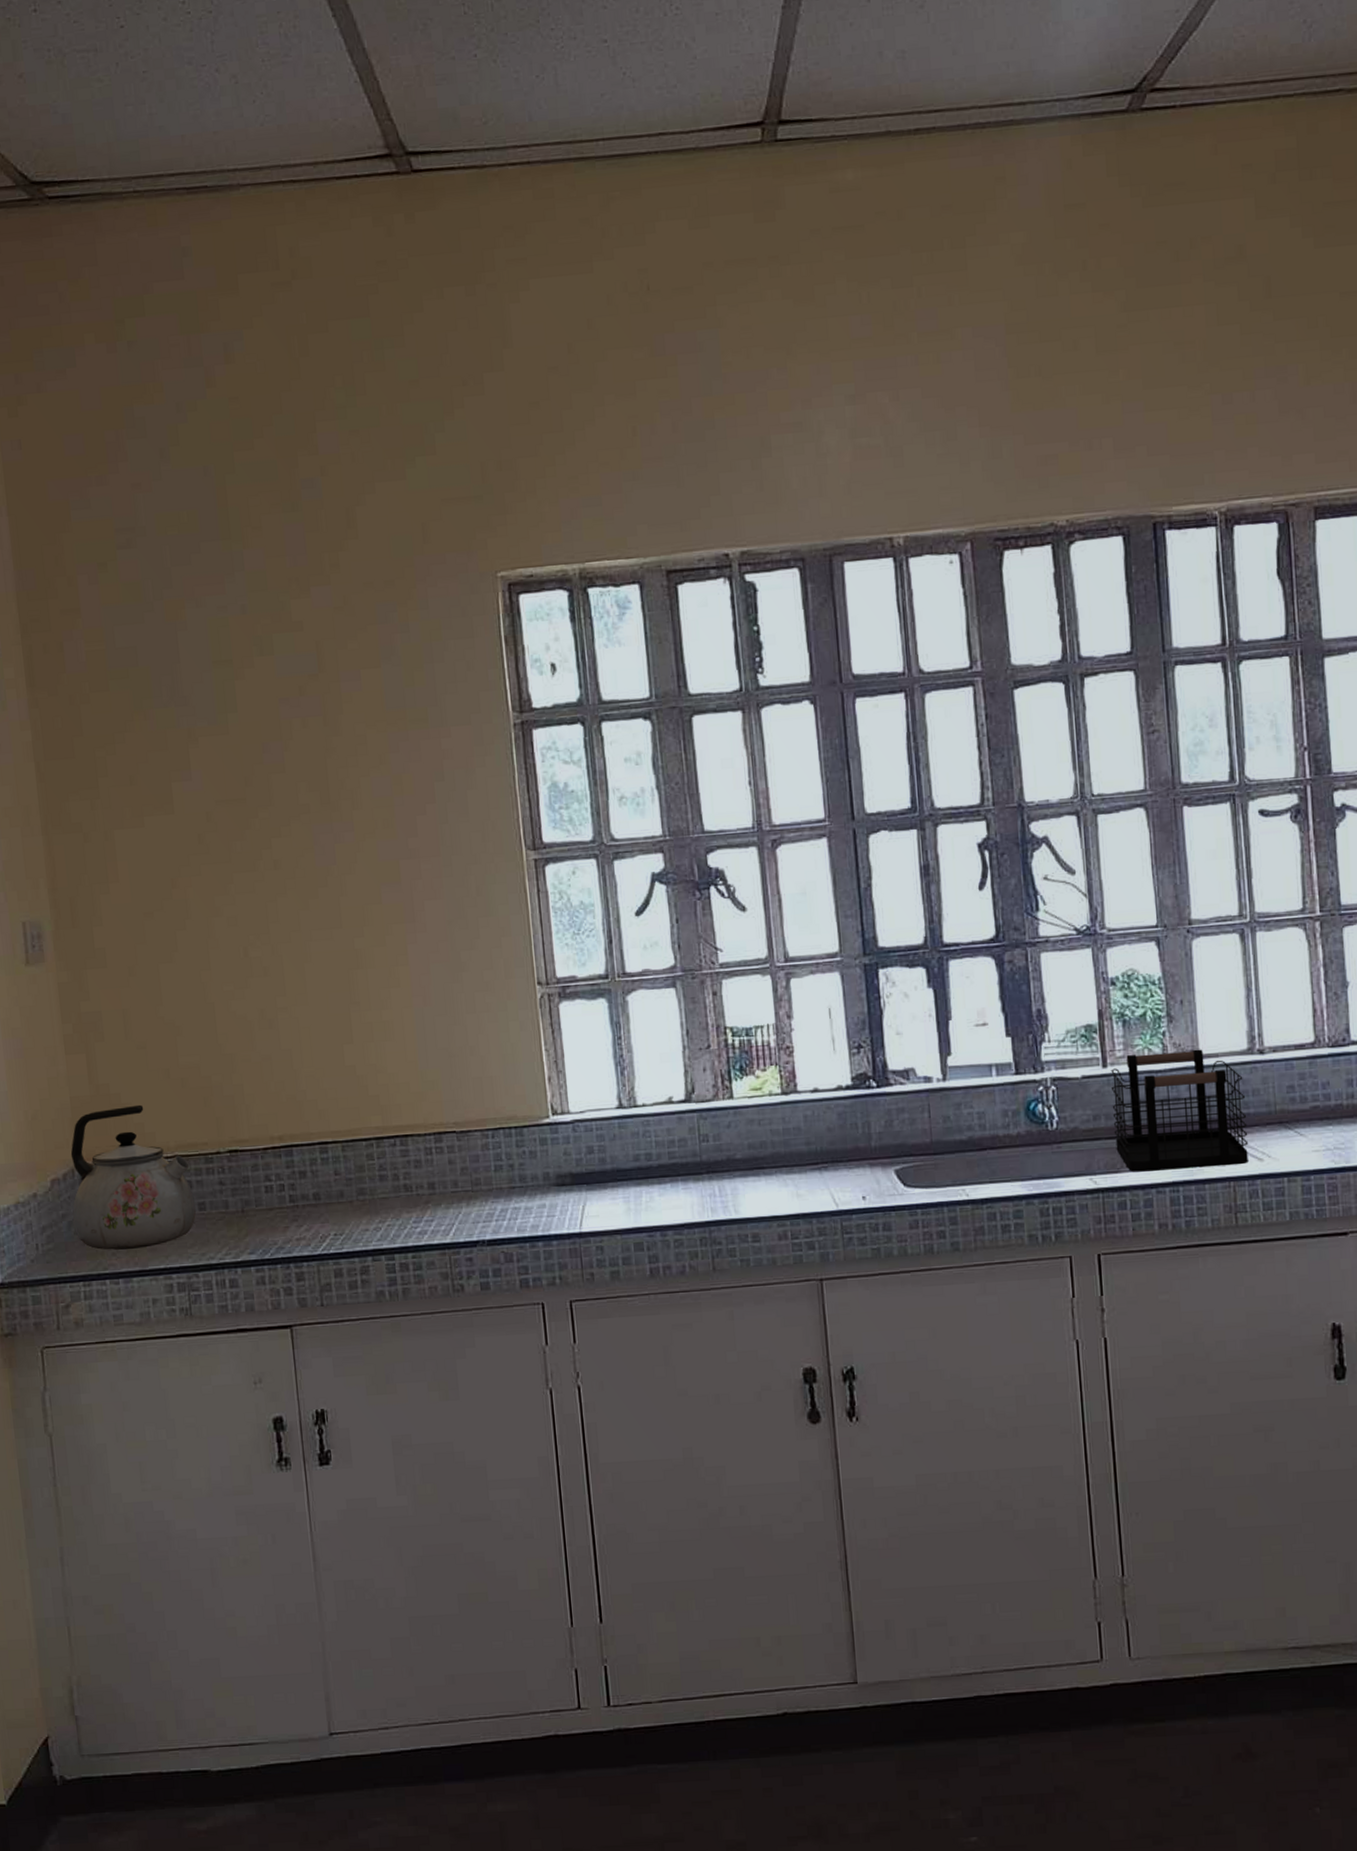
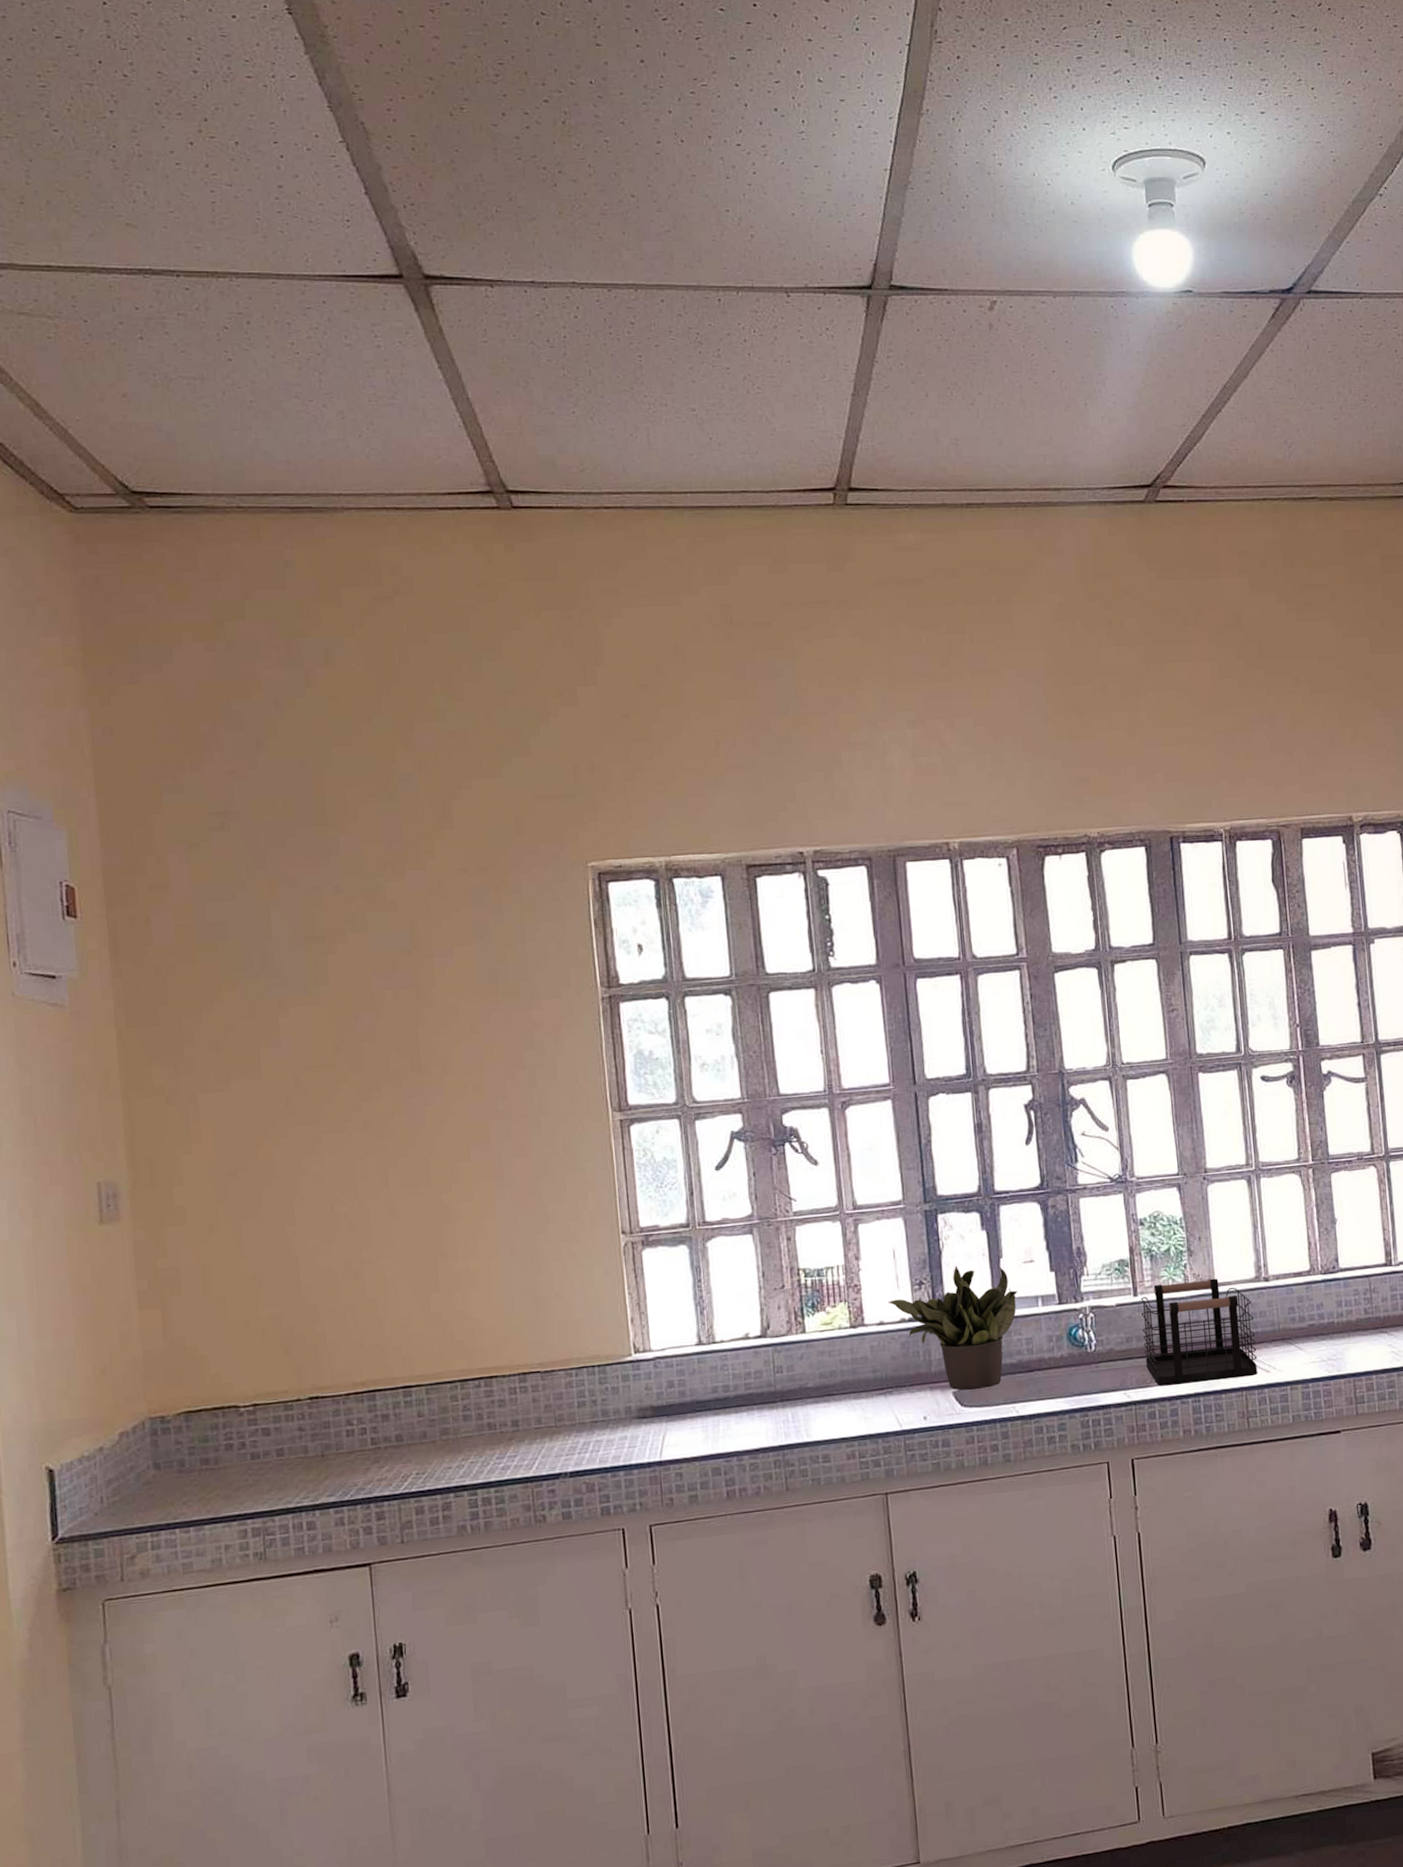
kettle: present [70,1104,197,1250] -> none [141,1356,274,1500]
potted plant: none [823,1027,968,1168] -> present [887,1265,1017,1390]

